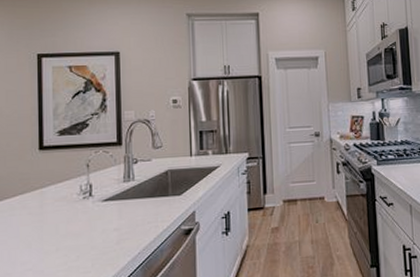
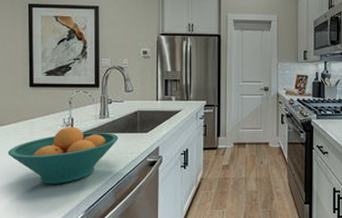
fruit bowl: none [12,194,147,267] -> present [7,126,119,184]

